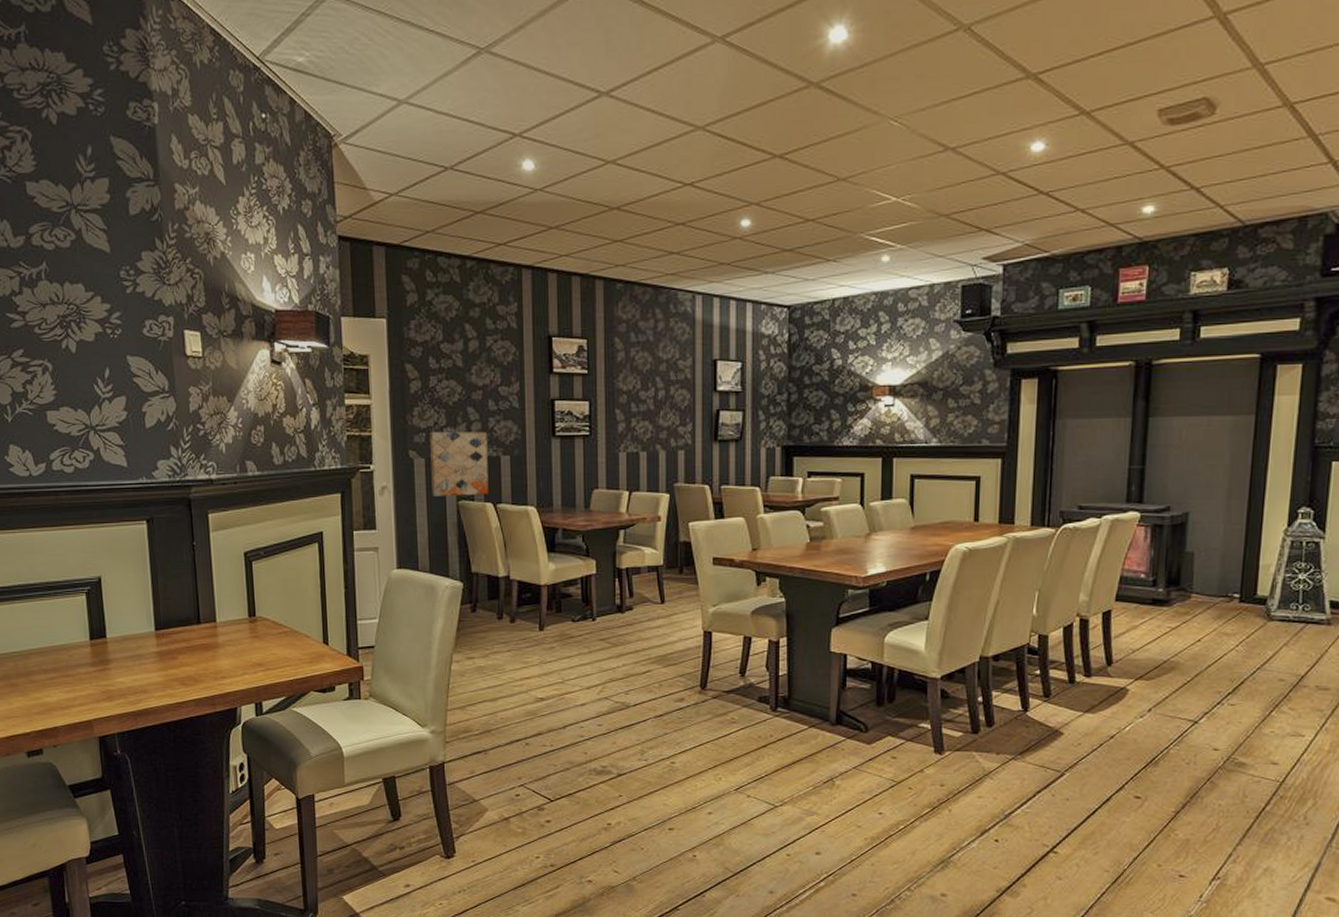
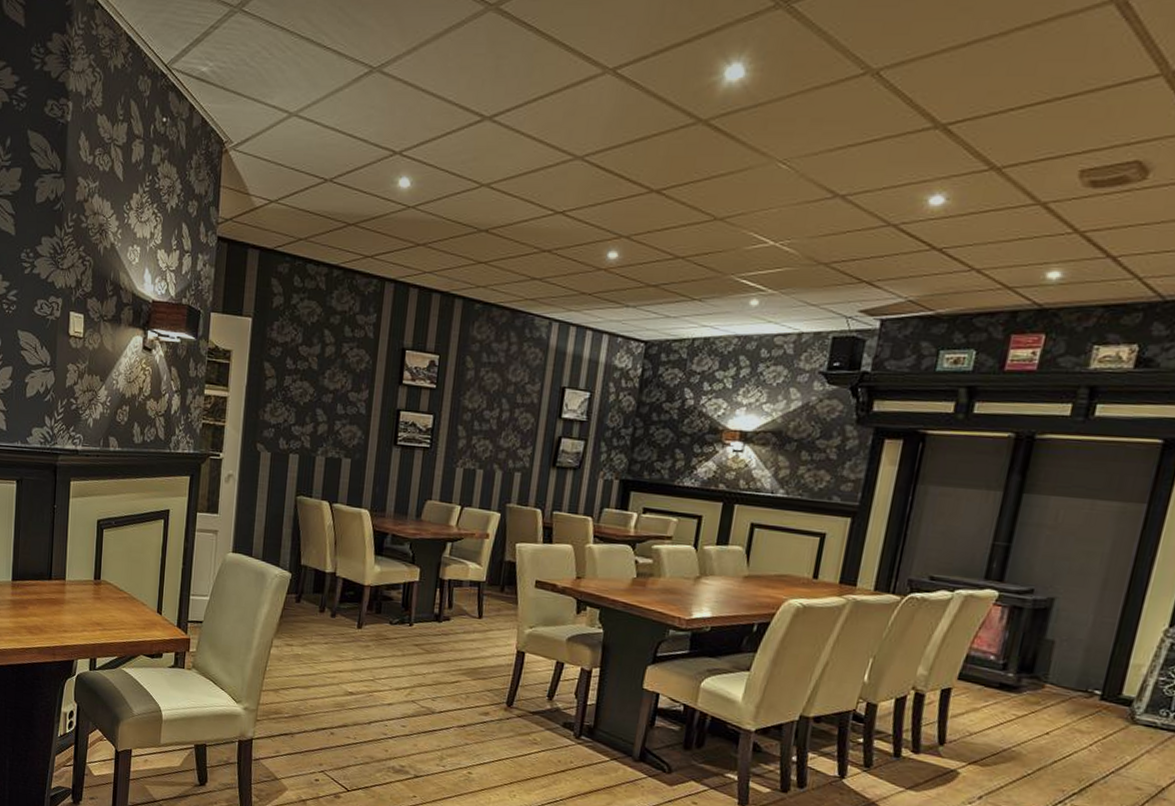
wall art: present [430,431,489,496] -> none [273,428,332,494]

